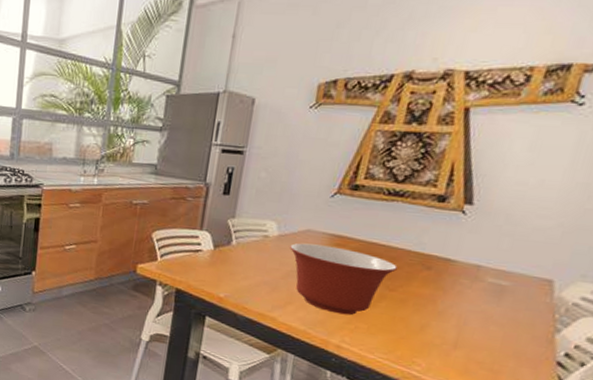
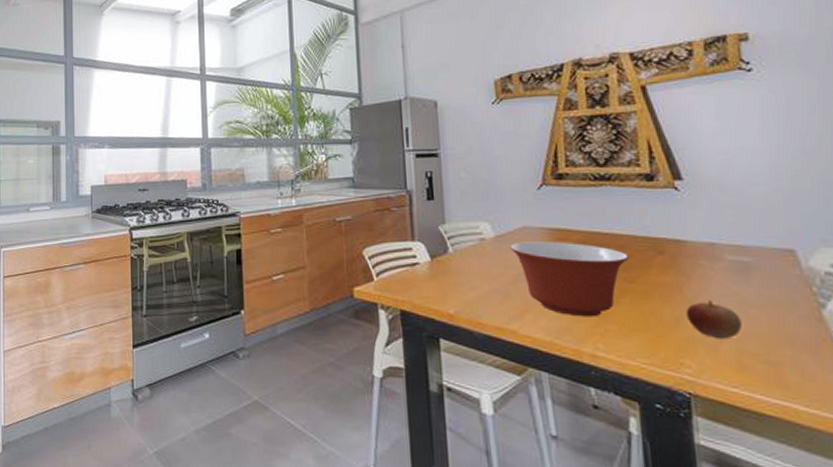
apple: none [431,313,481,348] -> present [685,300,742,340]

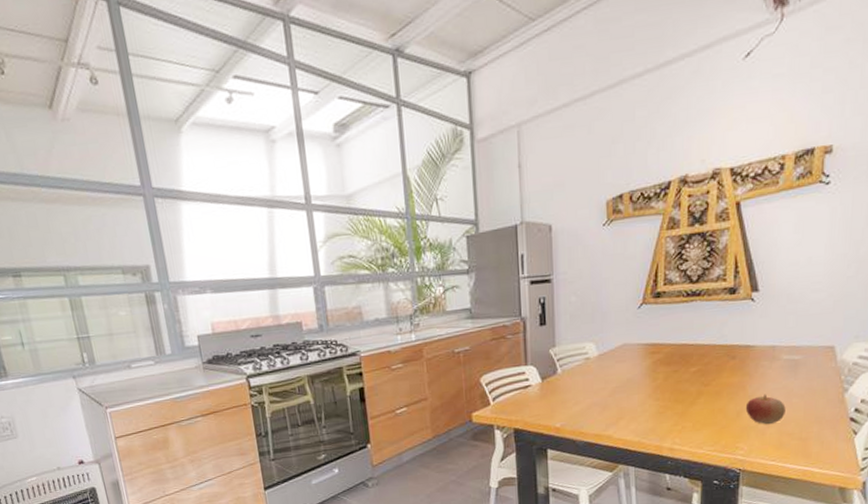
mixing bowl: present [510,241,629,317] -> none [611,355,707,419]

